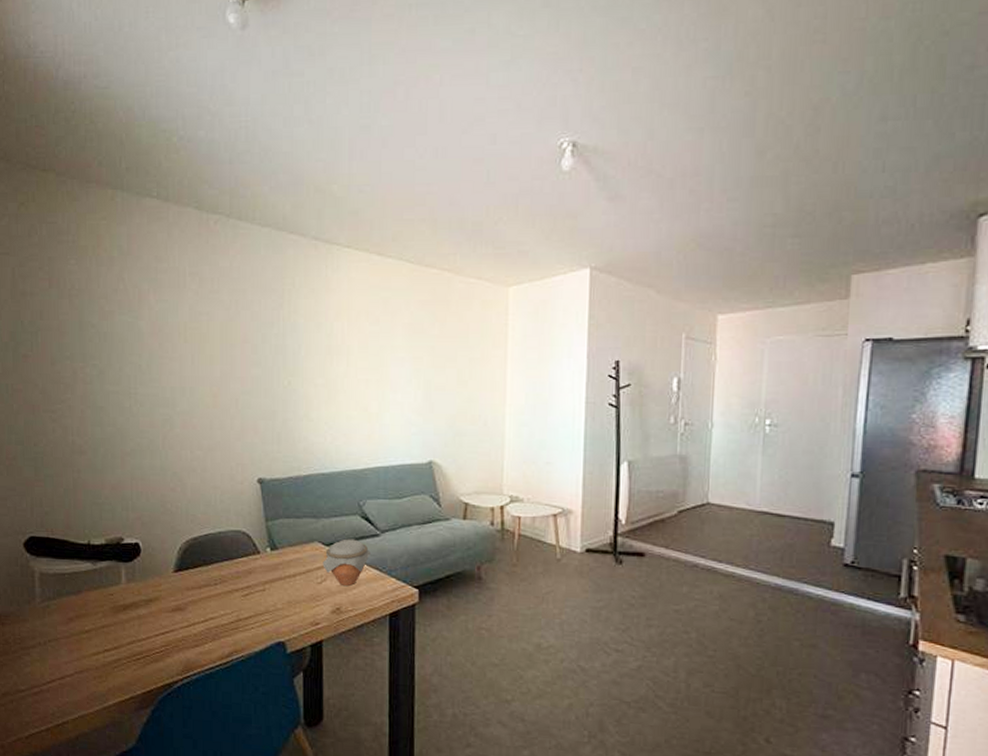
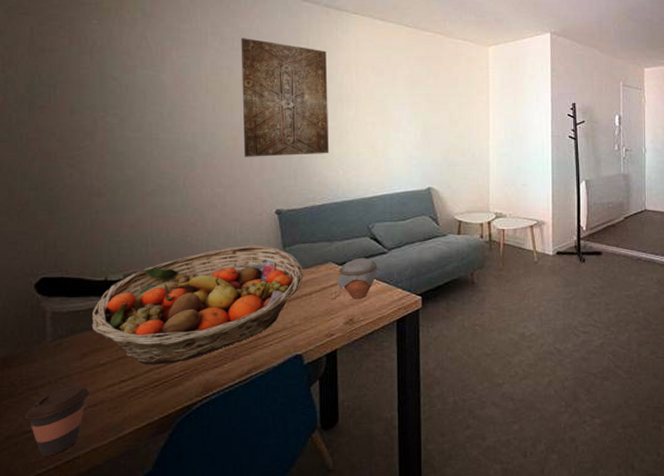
coffee cup: none [18,649,75,718] -> present [24,385,89,456]
fruit basket: none [76,516,287,638] -> present [91,245,304,365]
wall art: none [221,279,317,418] -> present [241,38,330,157]

